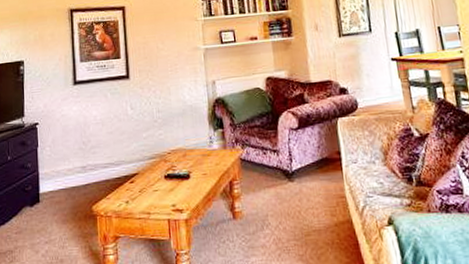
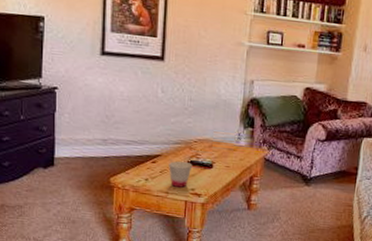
cup: none [146,176,170,206] -> present [169,161,193,188]

